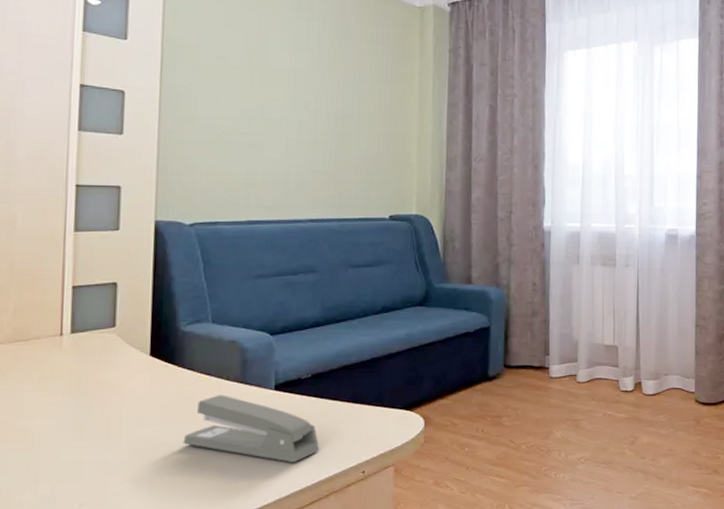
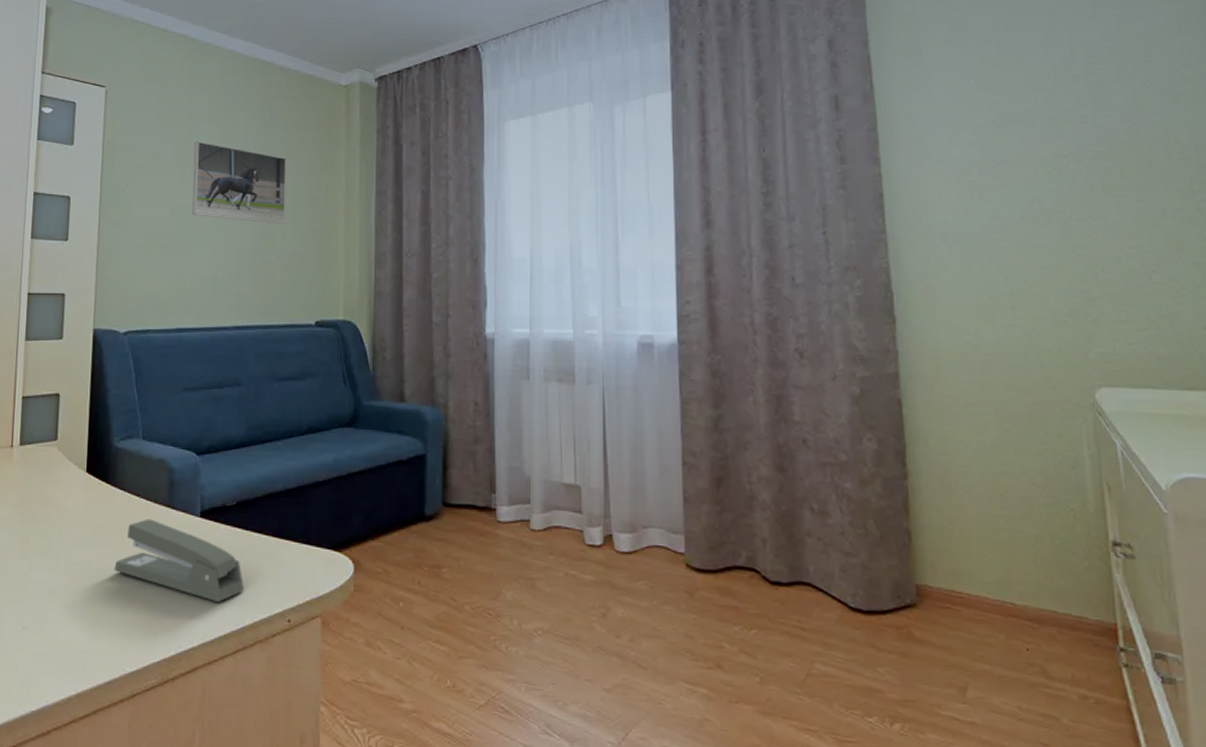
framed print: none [263,46,362,128] -> present [192,141,287,224]

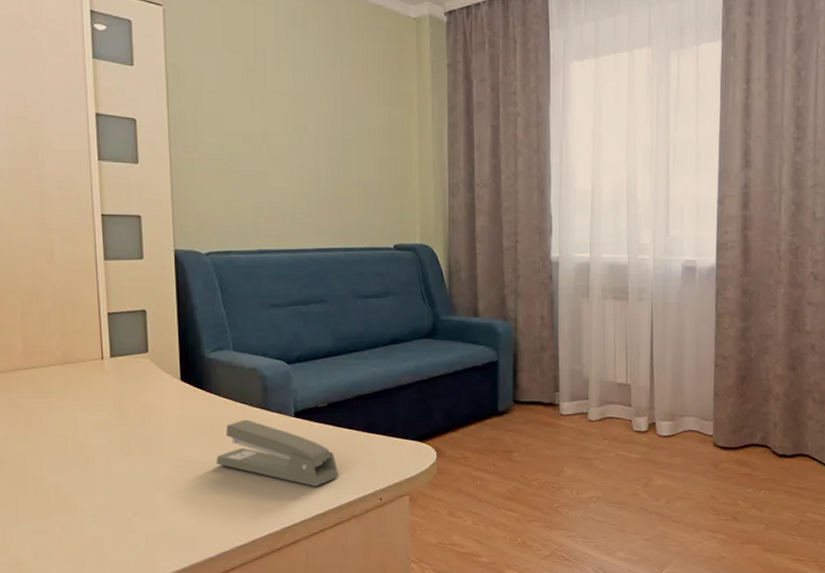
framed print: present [192,141,287,224] -> none [263,67,360,153]

